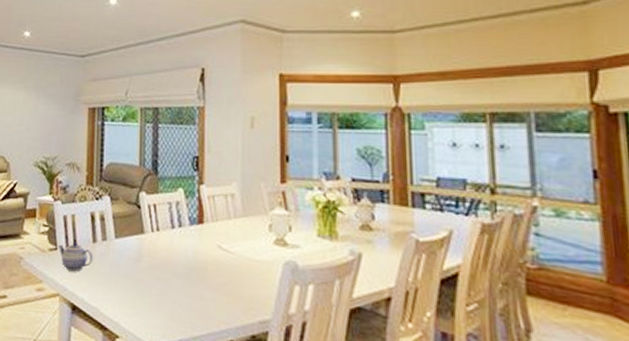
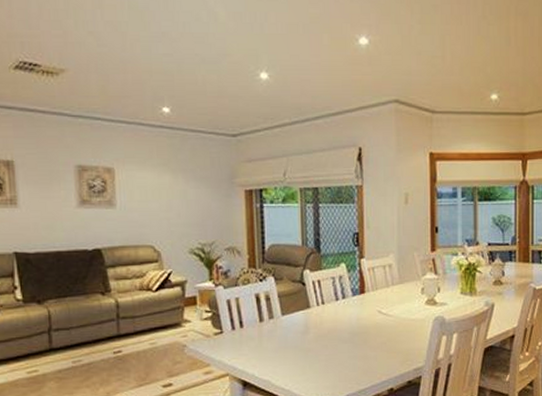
teapot: present [58,242,94,272] -> none [223,323,261,352]

